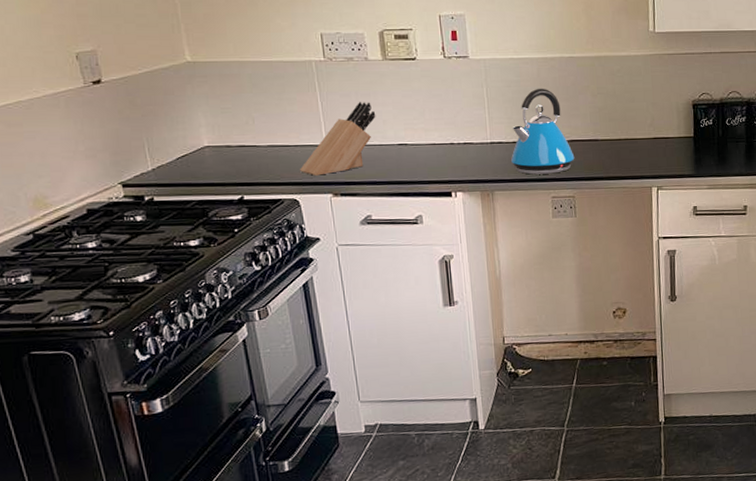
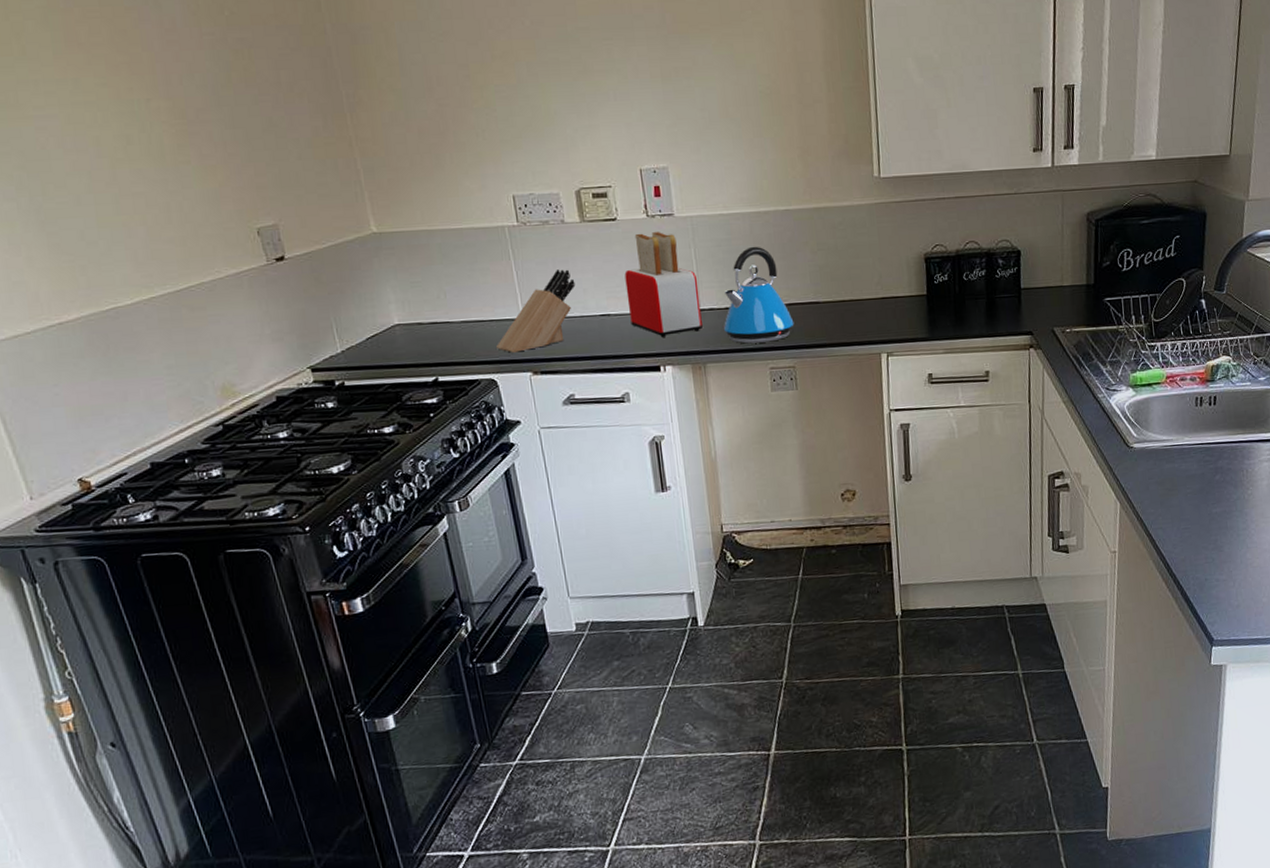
toaster: none [422,72,492,166] -> present [624,232,703,337]

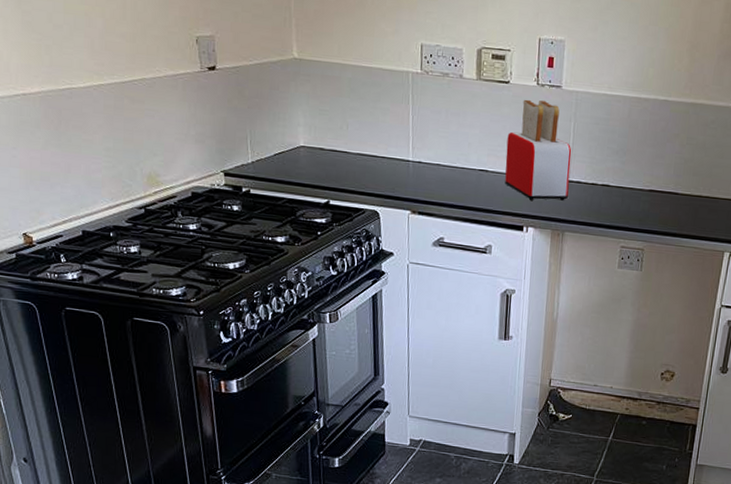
knife block: present [496,269,576,353] -> none [384,121,463,191]
kettle: present [723,246,794,344] -> none [586,129,651,223]

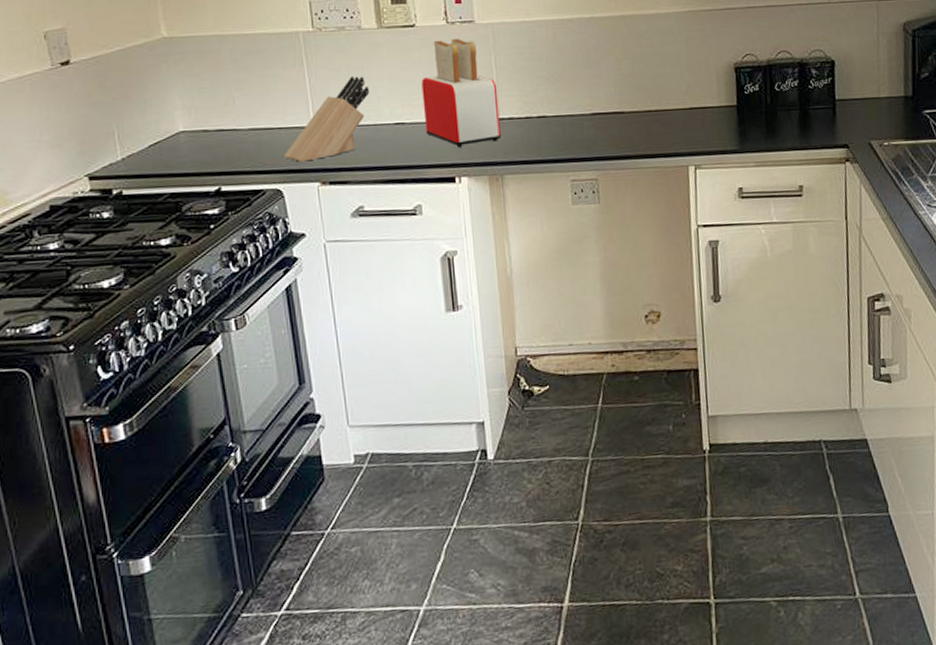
knife block: none [384,121,463,191] -> present [284,76,370,162]

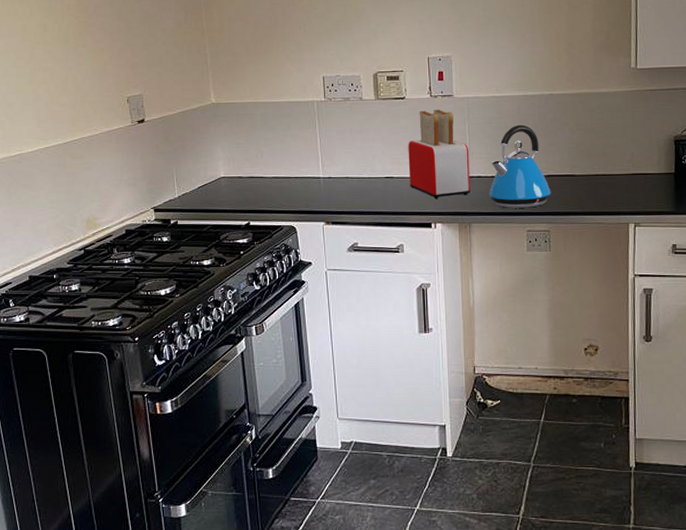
knife block: present [284,76,370,162] -> none [298,138,367,205]
kettle: none [522,54,598,155] -> present [488,124,551,208]

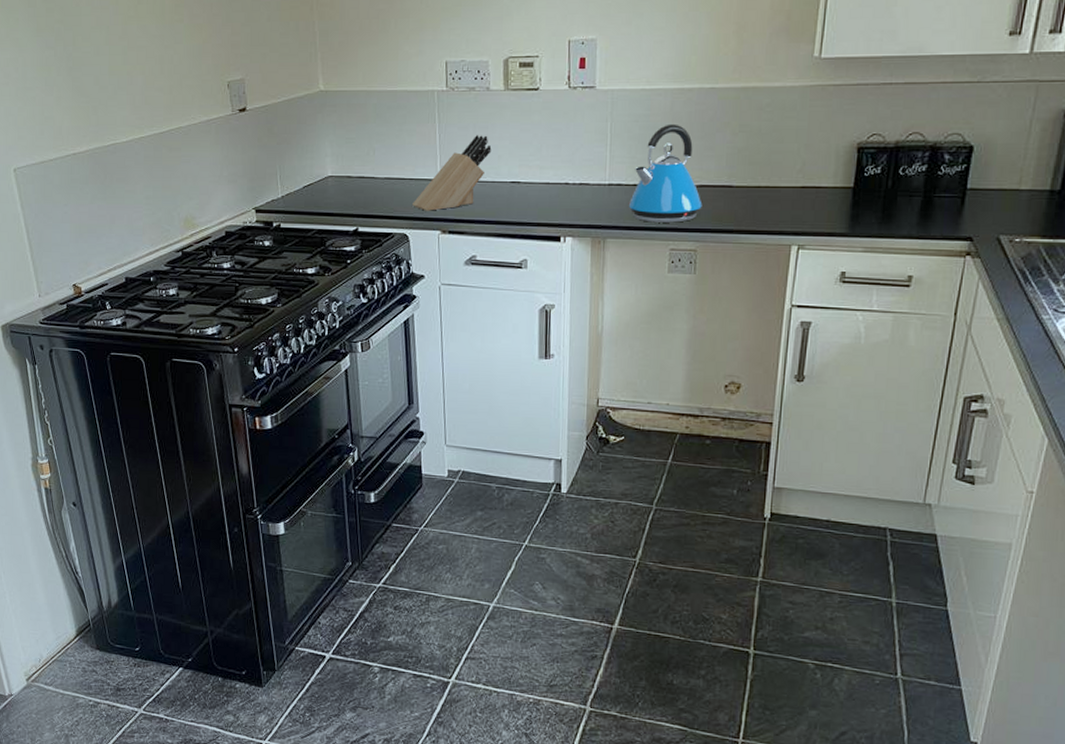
knife block: none [298,138,367,205] -> present [412,135,492,211]
toaster: present [408,110,470,199] -> none [538,104,610,208]

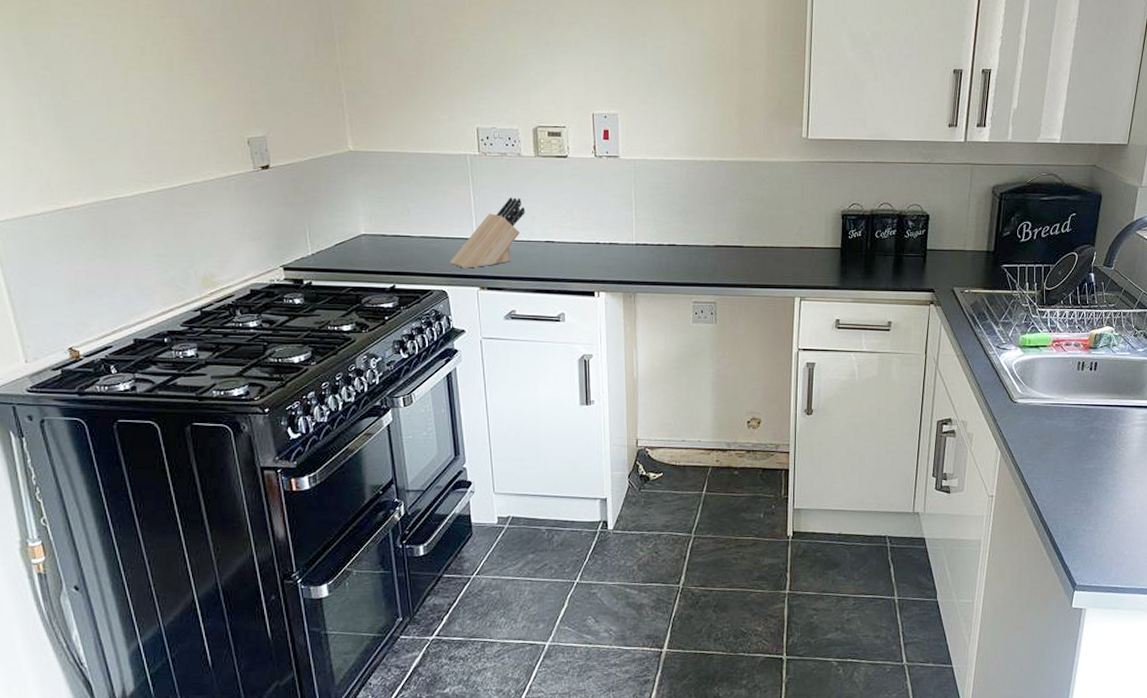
kettle: present [628,123,703,223] -> none [654,191,719,278]

